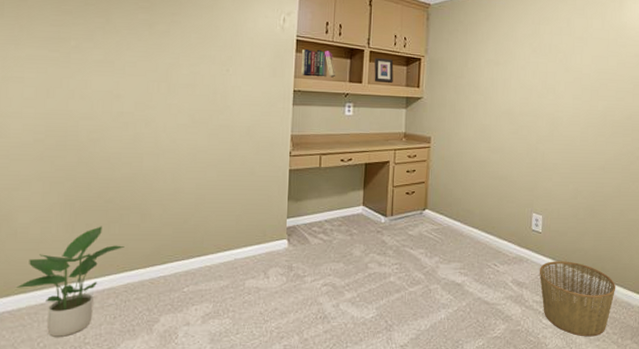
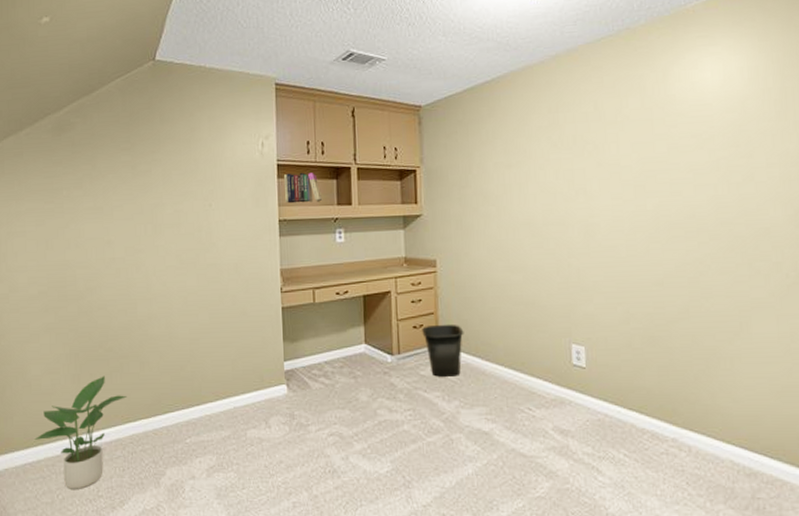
picture frame: present [374,58,394,83] -> none [363,174,386,202]
waste bin: none [413,192,449,237] -> present [422,324,464,377]
basket: present [539,261,616,337] -> none [587,402,696,499]

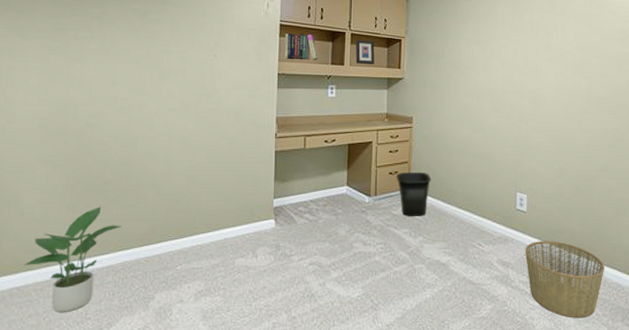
picture frame: none [363,174,386,202] -> present [355,40,375,64]
basket: none [587,402,696,499] -> present [524,241,605,318]

